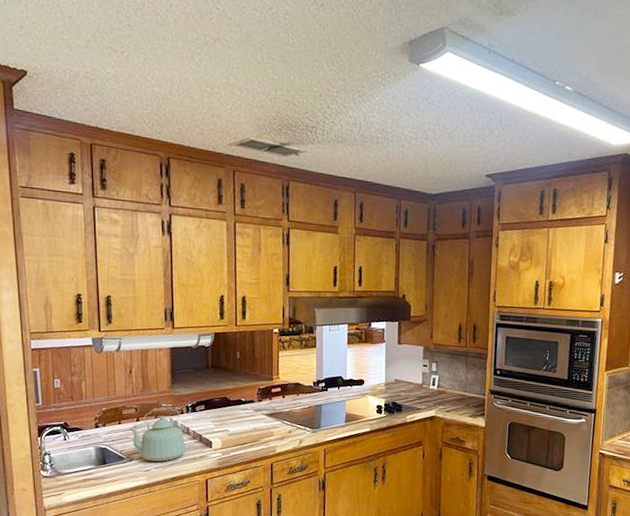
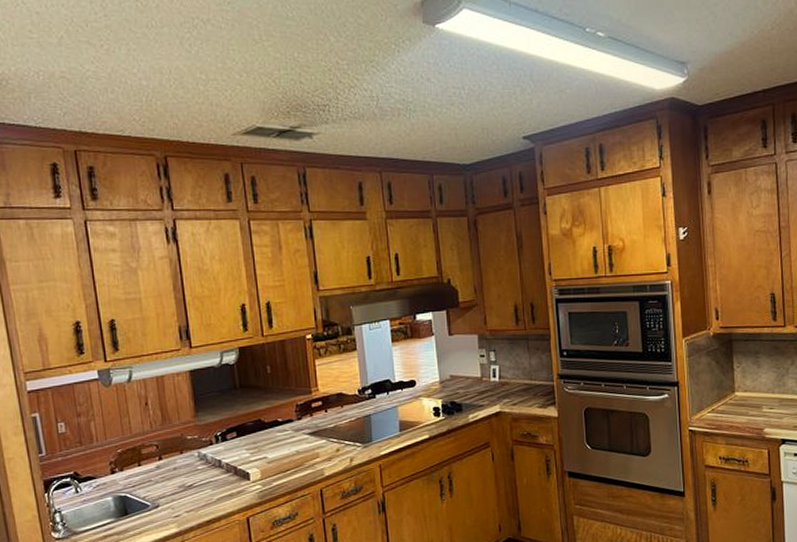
kettle: present [130,406,186,462] -> none [152,437,220,504]

